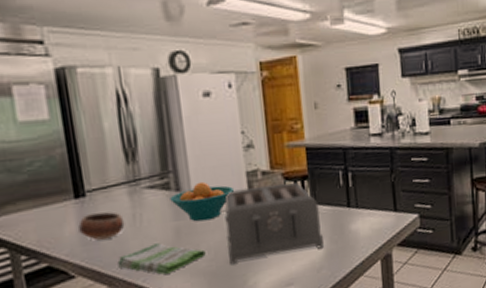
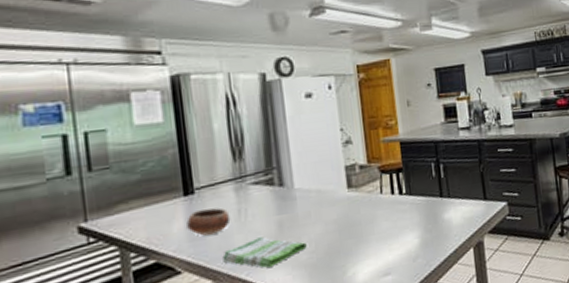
fruit bowl: present [170,181,235,222] -> none [273,176,335,215]
toaster: present [224,182,324,265] -> none [325,174,419,257]

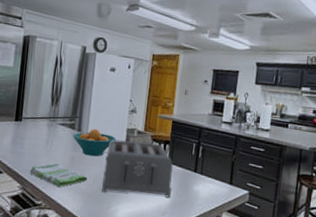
bowl: present [186,208,231,236] -> none [12,133,41,153]
fruit bowl: none [273,176,335,215] -> present [73,128,117,157]
toaster: none [325,174,419,257] -> present [102,139,174,198]

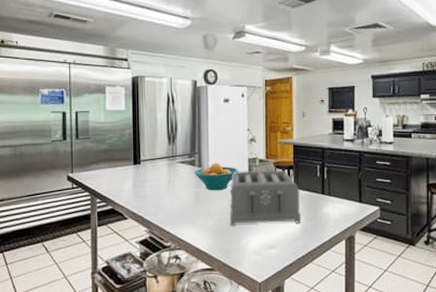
dish towel: present [30,163,87,187] -> none [155,203,214,226]

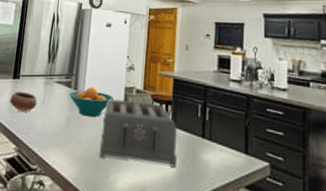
bowl: none [134,176,163,195] -> present [10,91,38,112]

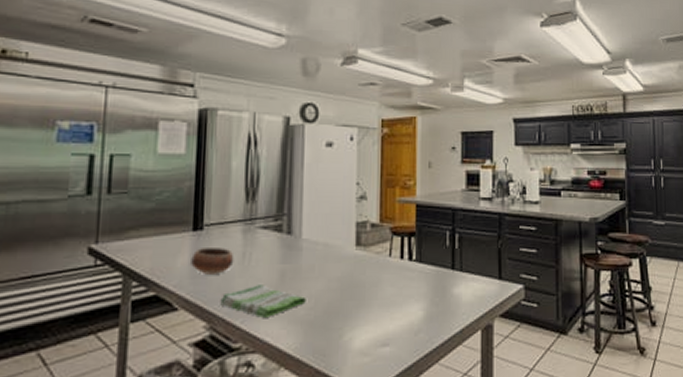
dish towel: none [26,124,84,150] -> present [220,285,306,318]
fruit bowl: present [69,86,115,118] -> none [280,227,343,267]
toaster: present [99,99,178,168] -> none [328,237,424,317]

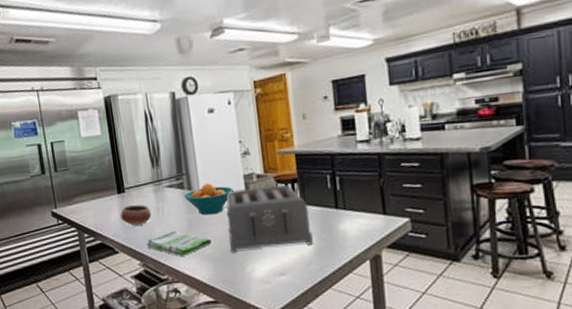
fruit bowl: none [280,227,343,267] -> present [184,182,234,216]
toaster: none [328,237,424,317] -> present [226,184,313,253]

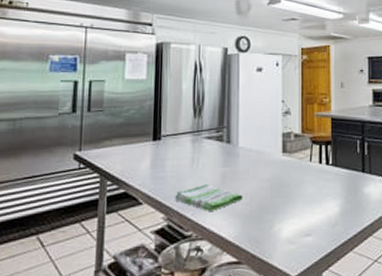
bowl: present [120,205,152,226] -> none [152,154,186,176]
fruit bowl: present [184,182,234,216] -> none [221,137,272,170]
toaster: present [226,184,313,253] -> none [261,145,339,211]

